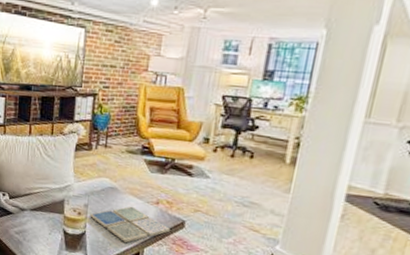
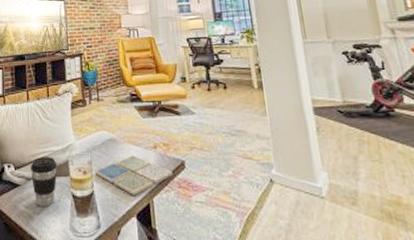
coffee cup: none [24,191,53,237] -> present [30,157,58,206]

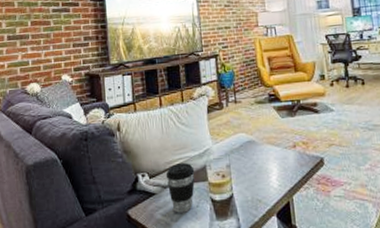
drink coaster: present [95,155,173,196] -> none [234,155,312,196]

